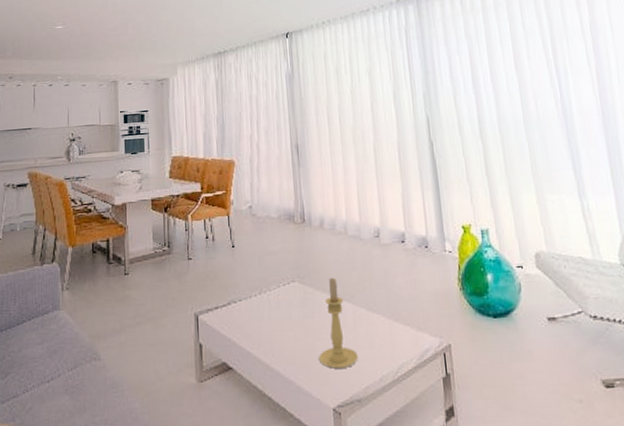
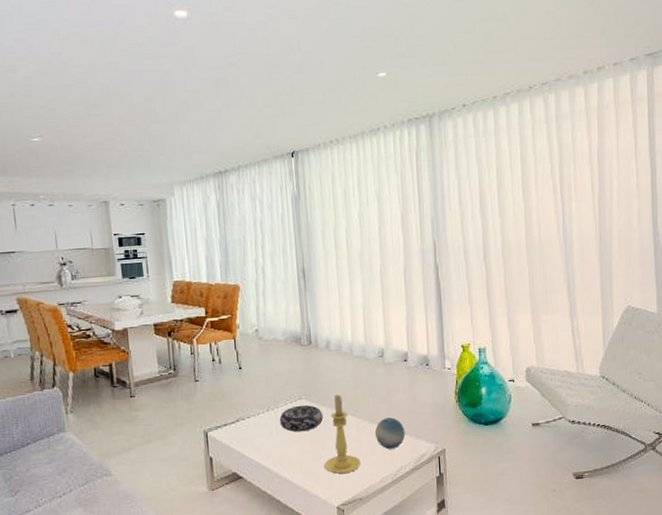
decorative bowl: none [272,288,318,319] -> present [279,405,324,432]
decorative ball: none [372,305,406,342] -> present [374,417,406,449]

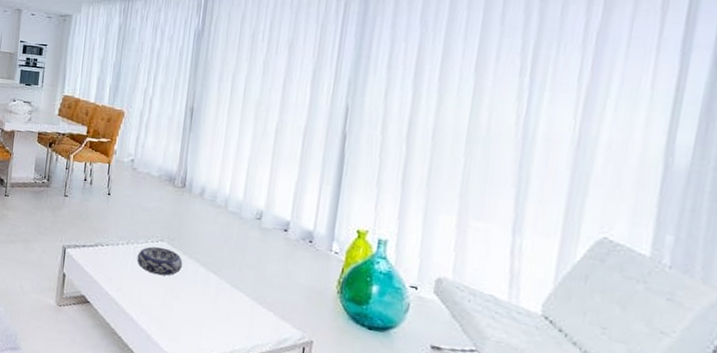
candle holder: present [324,394,361,474] -> none [174,246,213,333]
decorative ball: present [374,417,406,449] -> none [234,286,270,323]

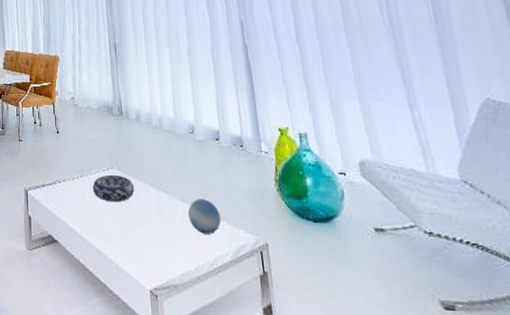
decorative ball: none [234,286,270,323] -> present [187,199,222,235]

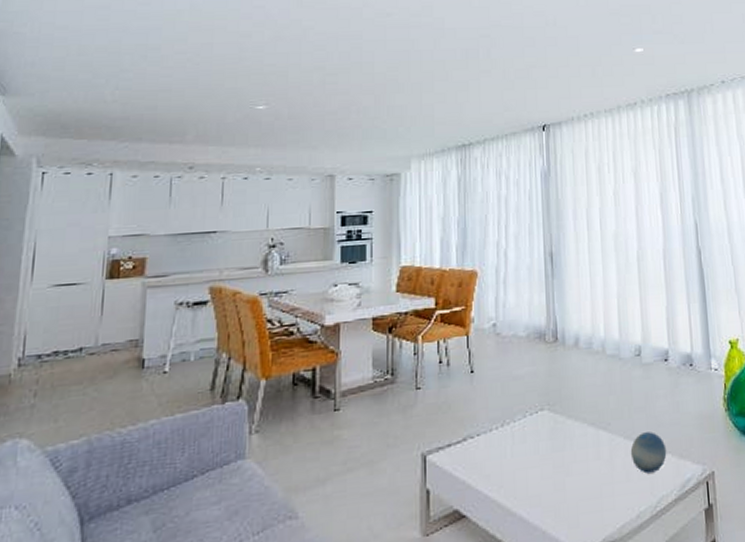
decorative bowl: present [92,174,135,203] -> none [516,417,569,453]

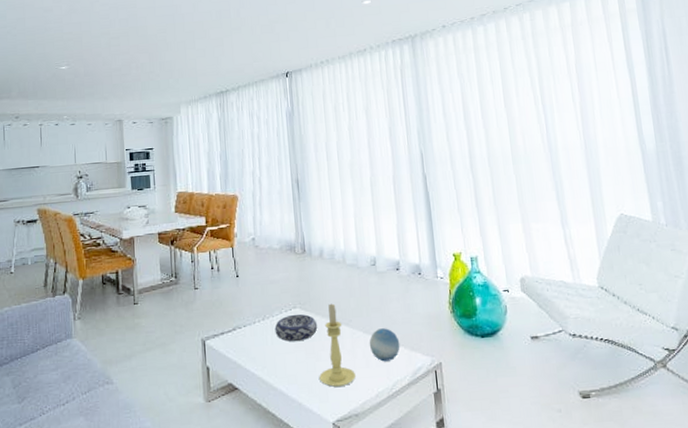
decorative bowl: none [516,417,569,453] -> present [274,314,318,342]
candle holder: none [569,403,613,508] -> present [319,303,356,387]

